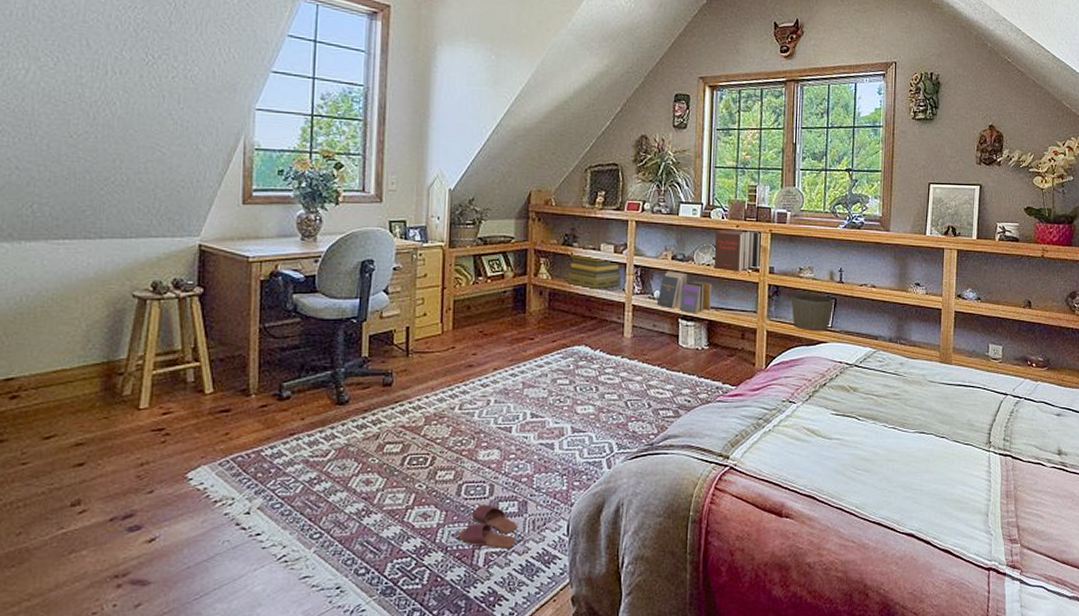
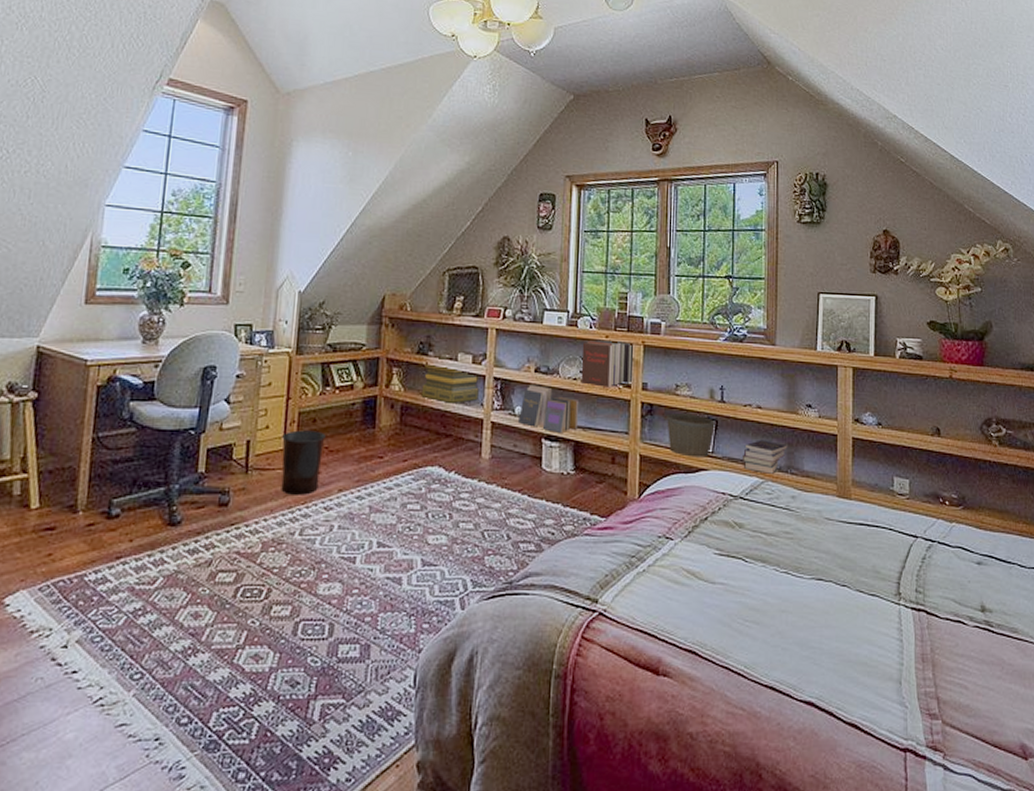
waste bin: none [439,316,480,374] -> present [281,430,326,495]
slippers: present [458,504,518,549] -> none [292,647,359,701]
books: none [857,315,898,346] -> present [741,440,787,475]

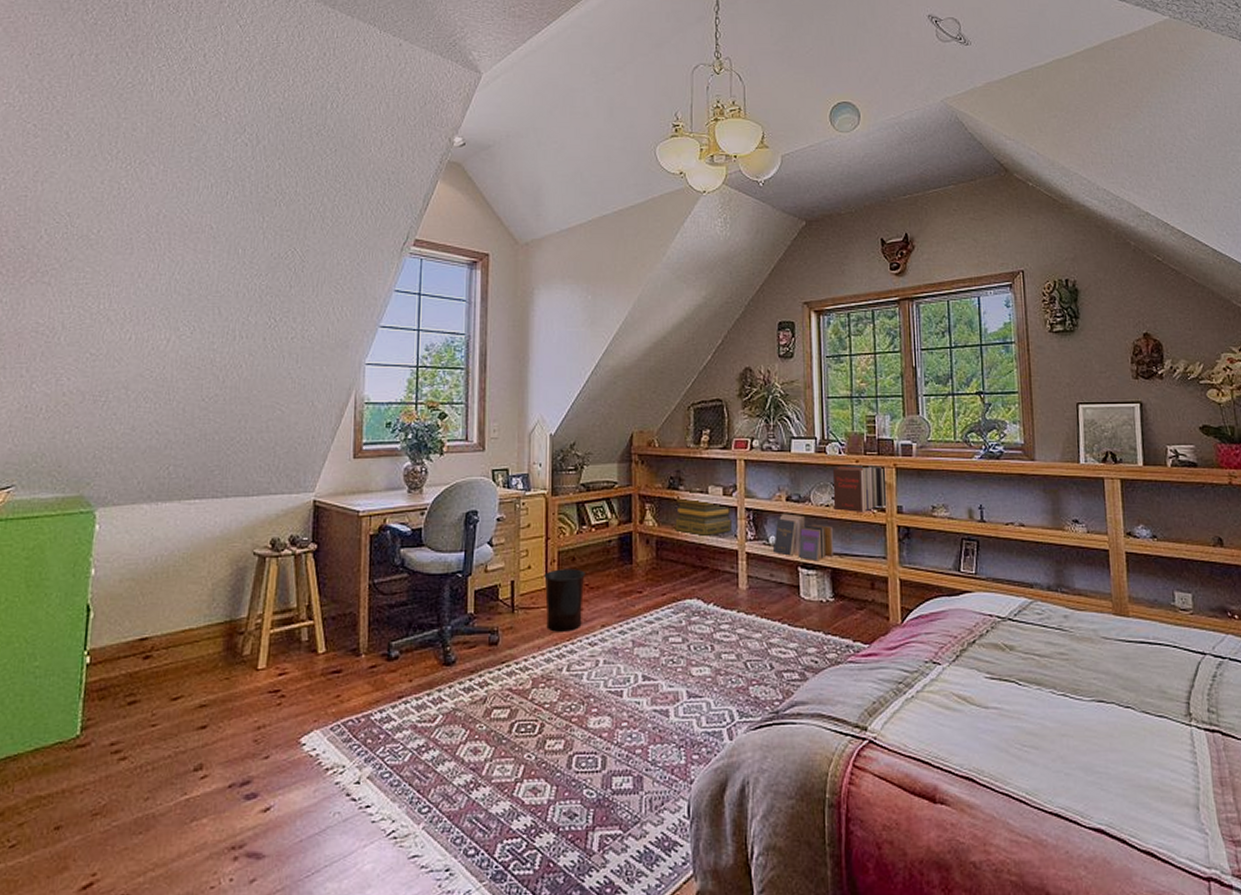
basket: present [665,413,715,458] -> none [924,535,976,580]
books: present [741,440,787,475] -> none [1007,558,1056,595]

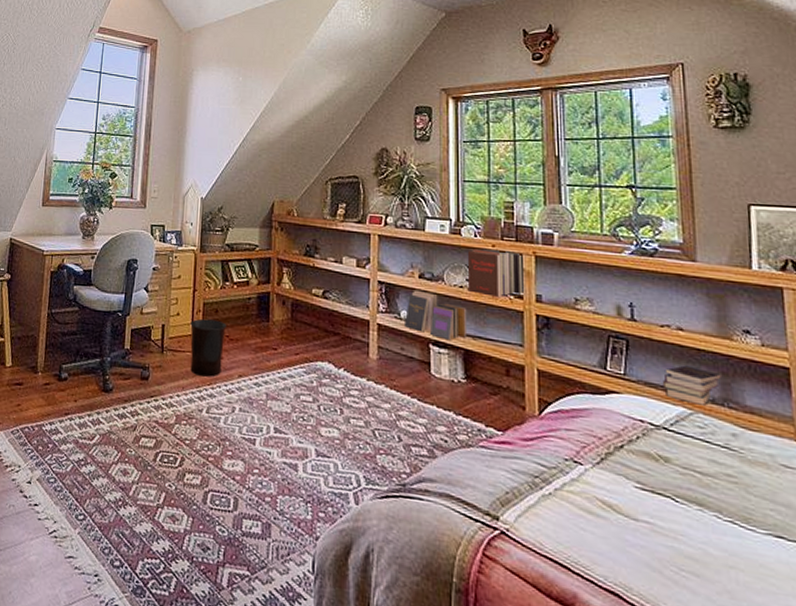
decorative box: present [675,487,732,536] -> none [309,257,364,304]
books: none [1007,558,1056,595] -> present [662,365,722,407]

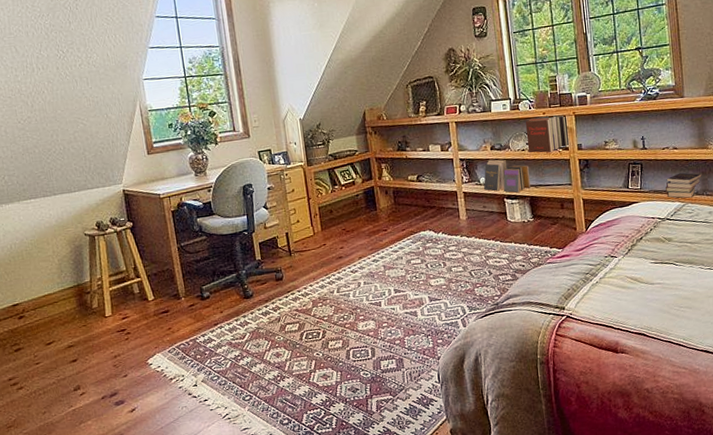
waste bin: present [190,318,227,377] -> none [310,218,344,266]

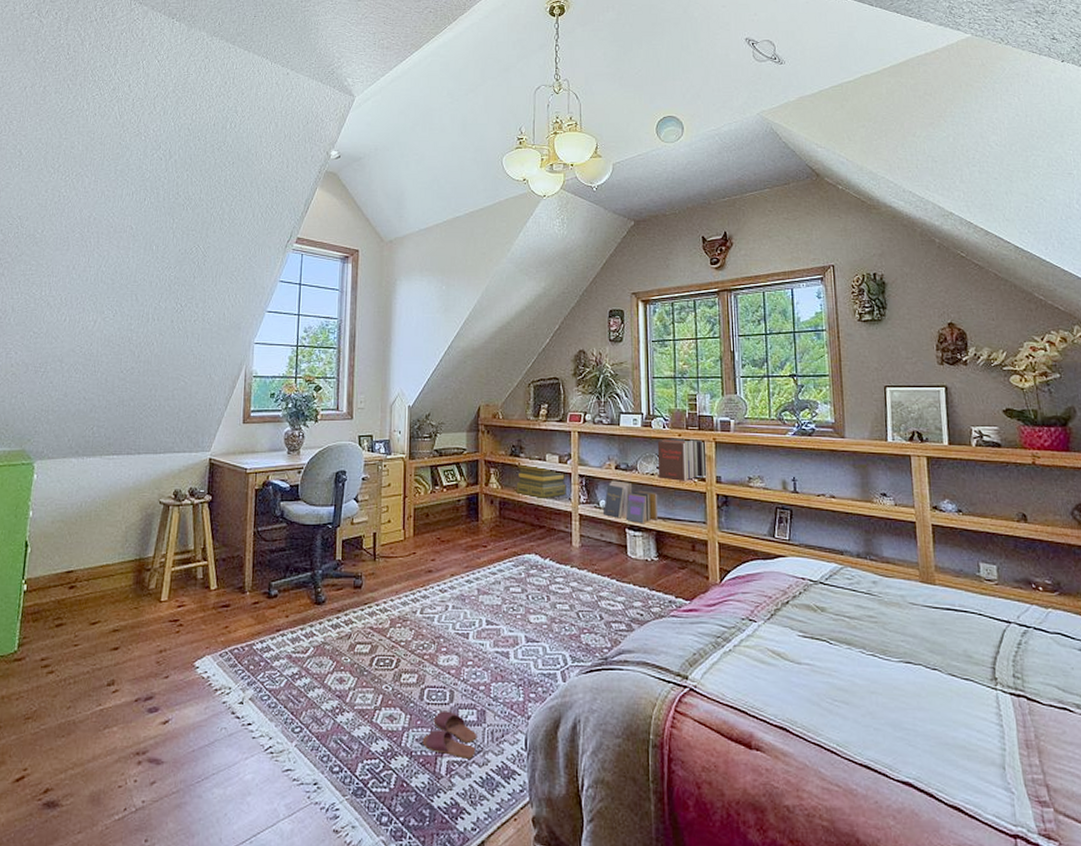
slippers: none [353,363,399,397] -> present [422,711,477,759]
decorative box: none [405,146,450,184] -> present [516,455,566,498]
books: present [665,172,702,199] -> none [818,527,865,561]

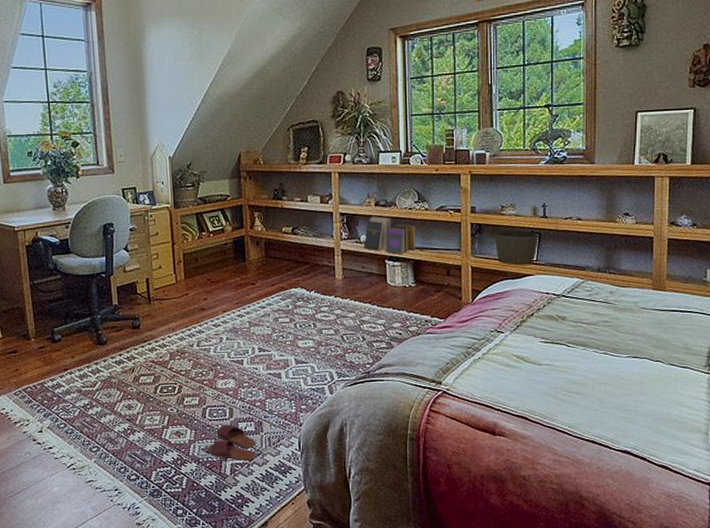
decorative box: present [516,455,566,498] -> none [280,197,328,237]
books: present [657,438,705,481] -> none [415,173,460,214]
basket: none [741,504,790,545] -> present [493,230,538,266]

